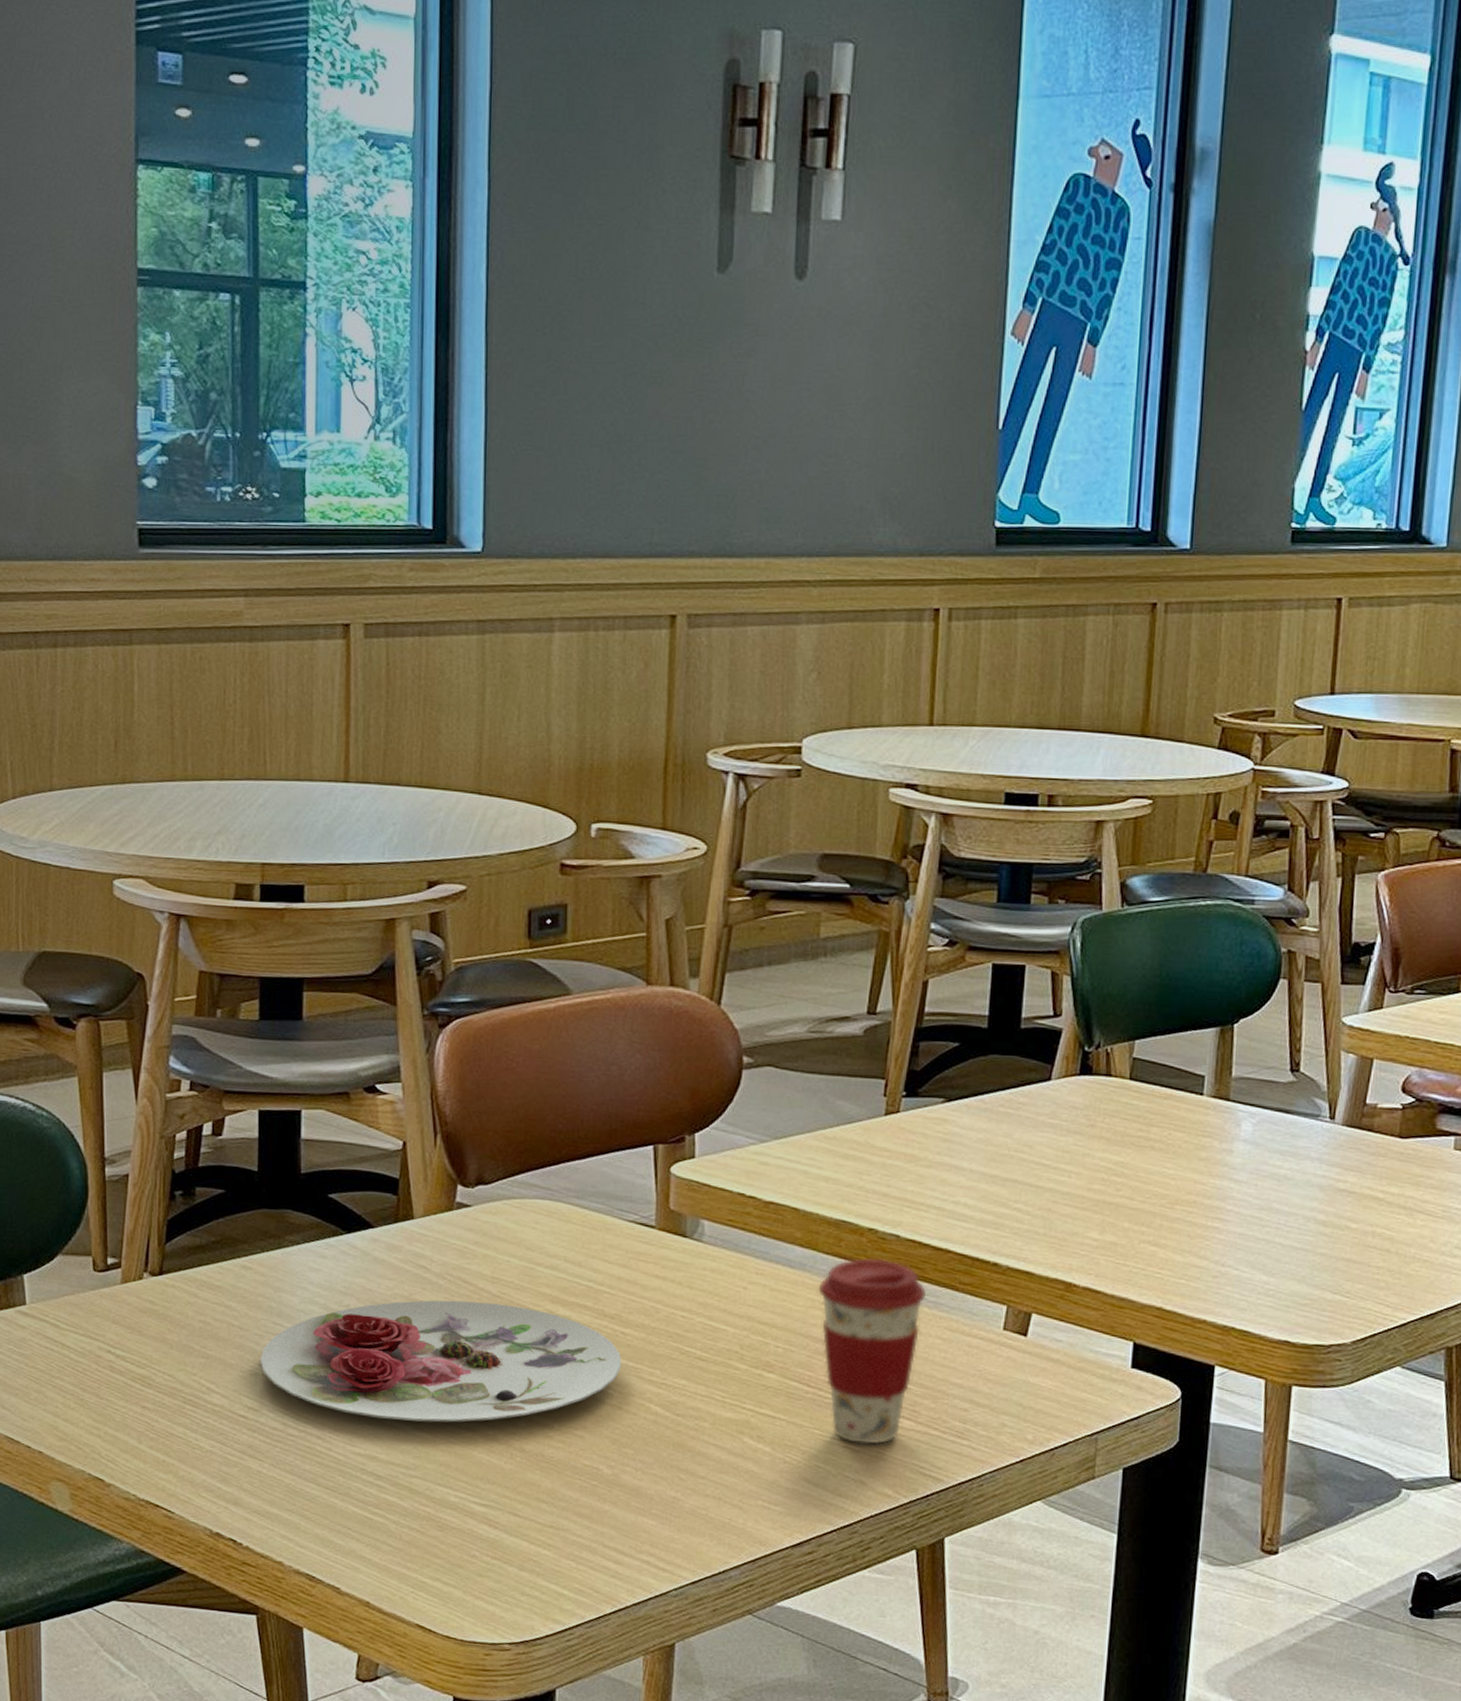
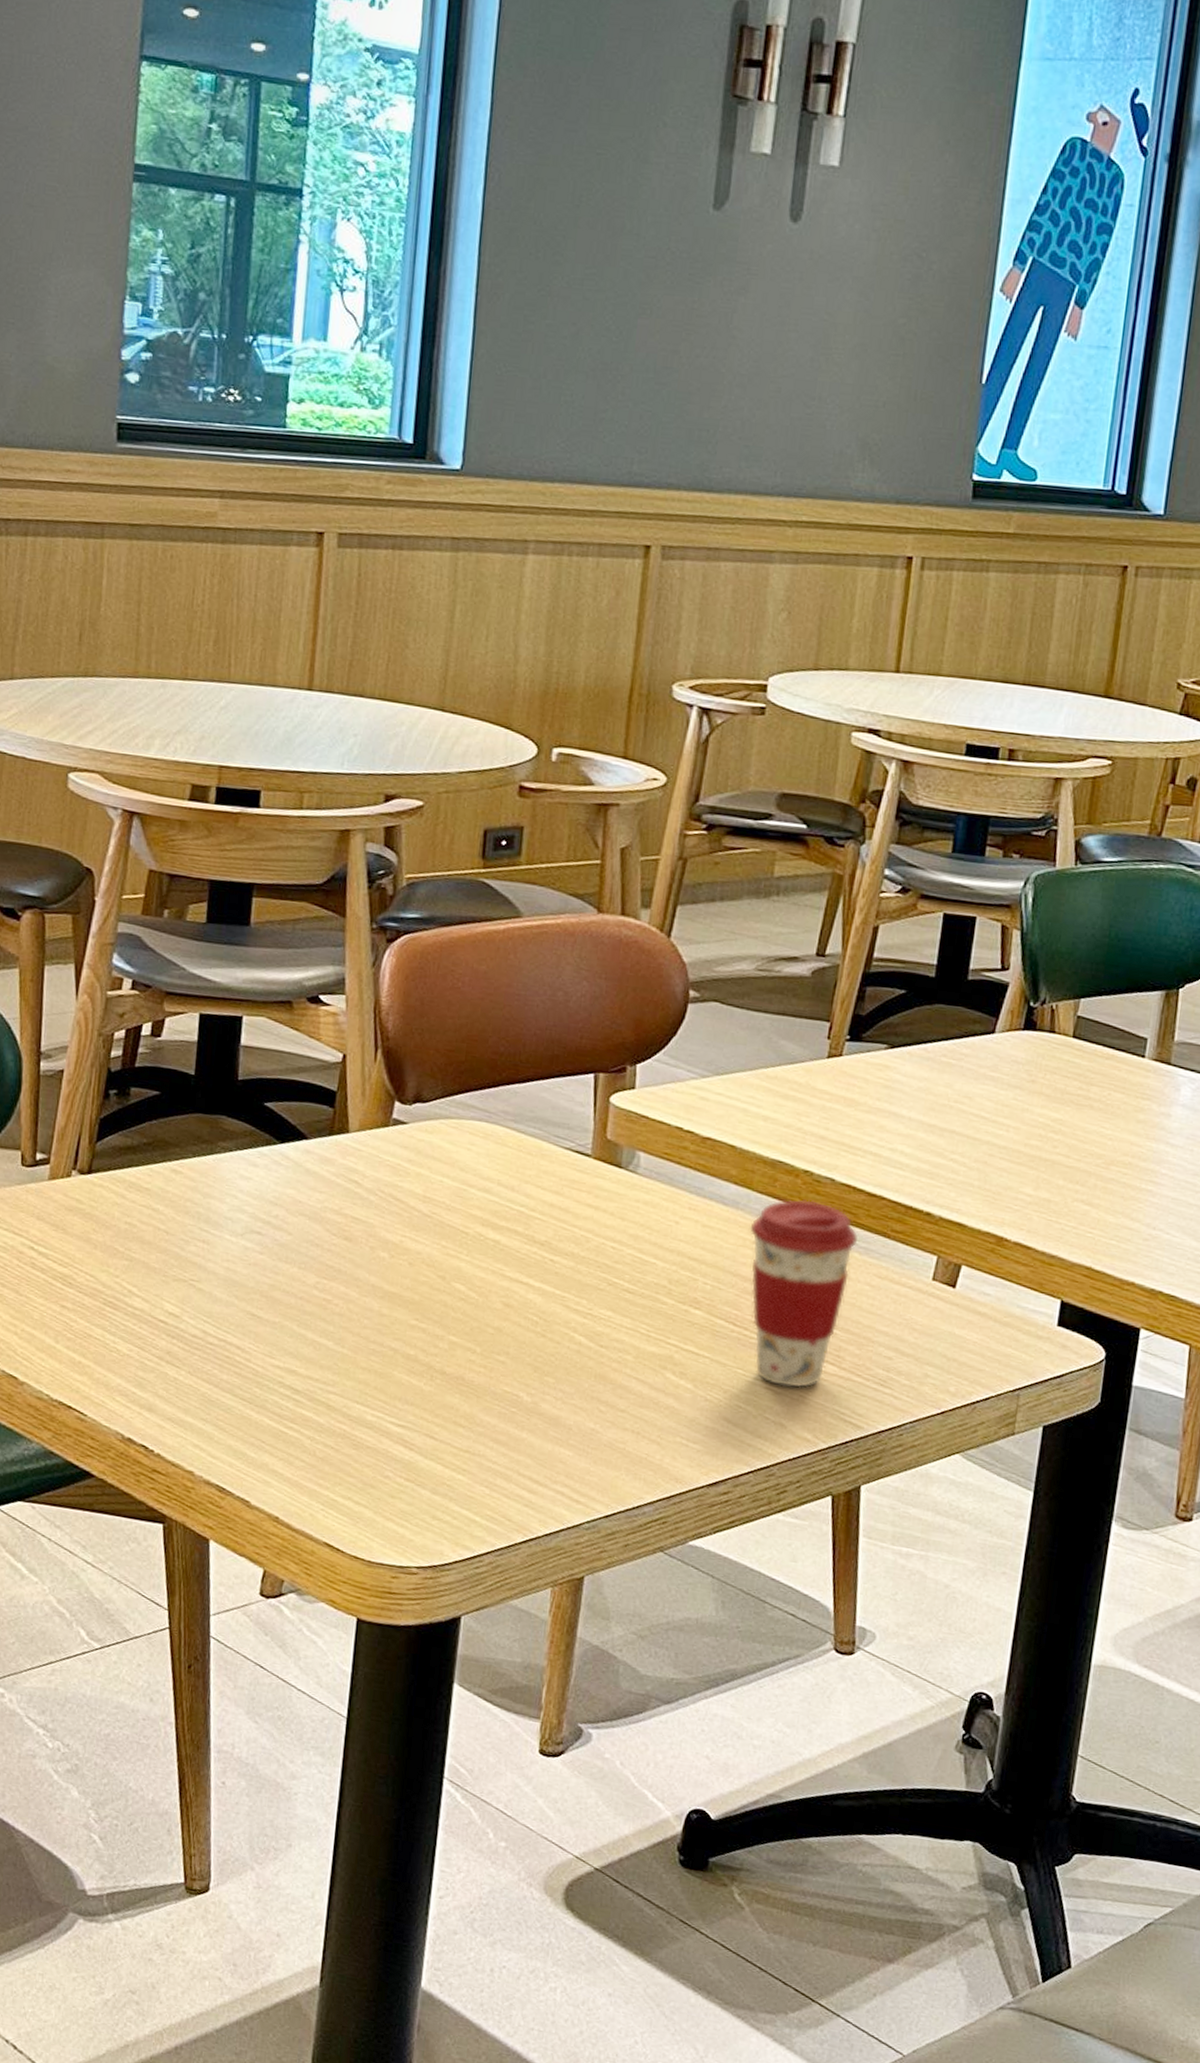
plate: present [260,1300,622,1423] -> none [184,1215,549,1341]

